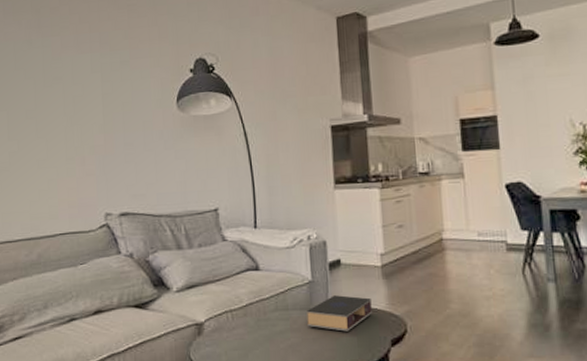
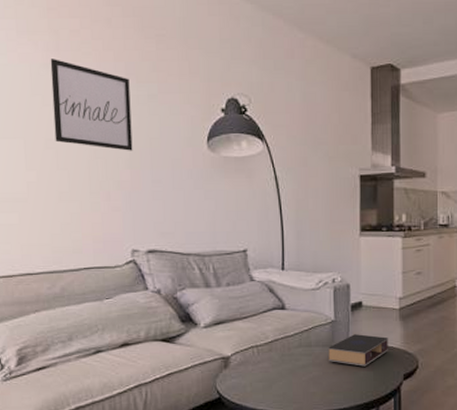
wall art: none [32,35,106,117] -> present [50,59,133,151]

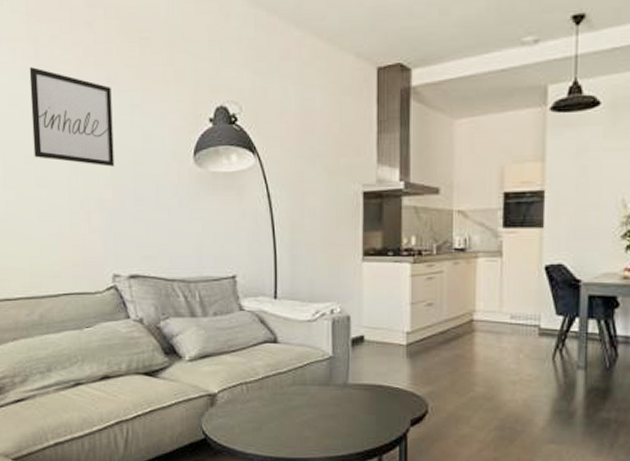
book: present [328,334,388,367] -> none [325,373,393,409]

